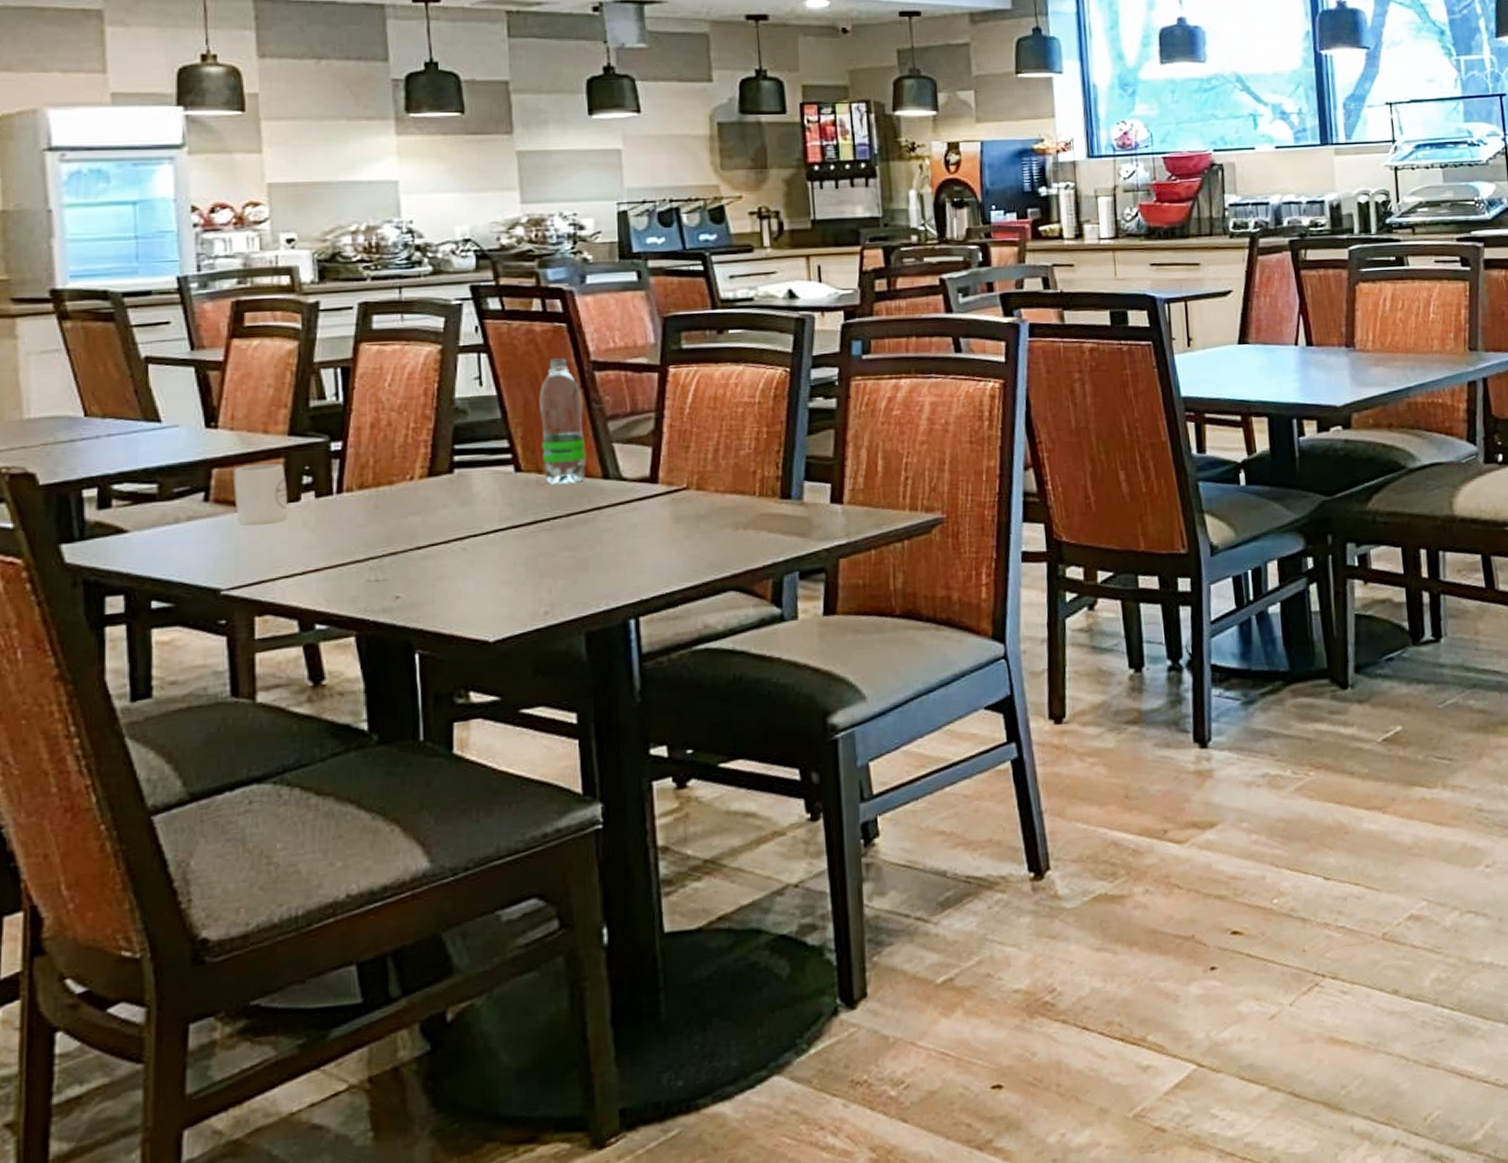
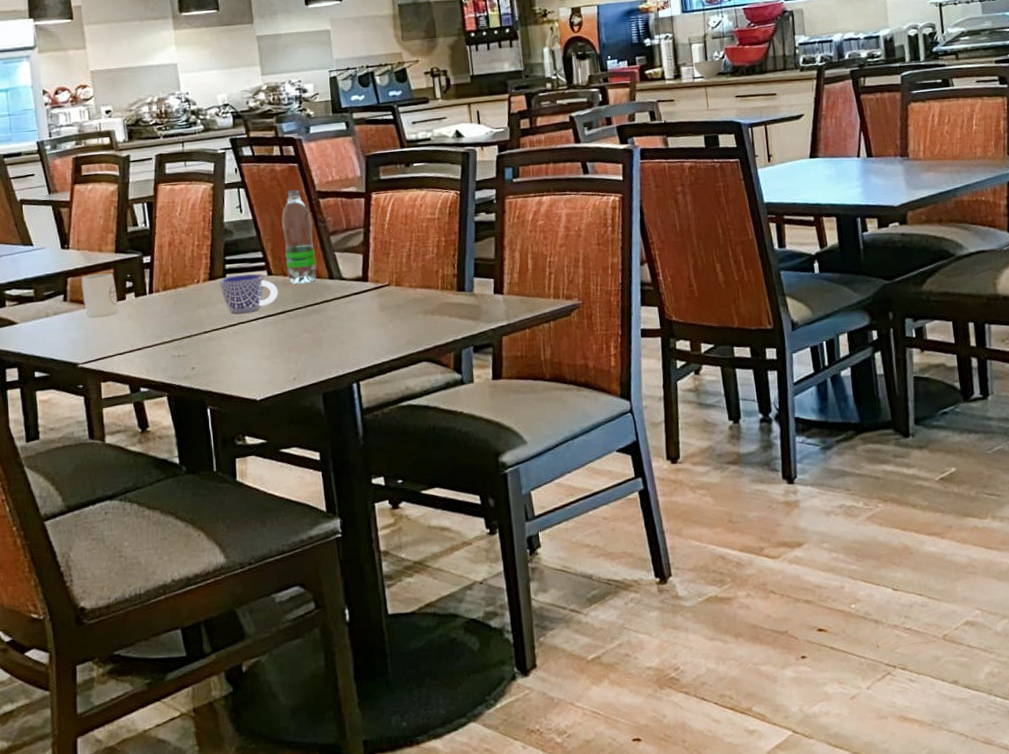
cup: none [443,470,529,524] -> present [219,274,278,315]
bowl: none [1099,217,1137,241] -> present [693,58,724,80]

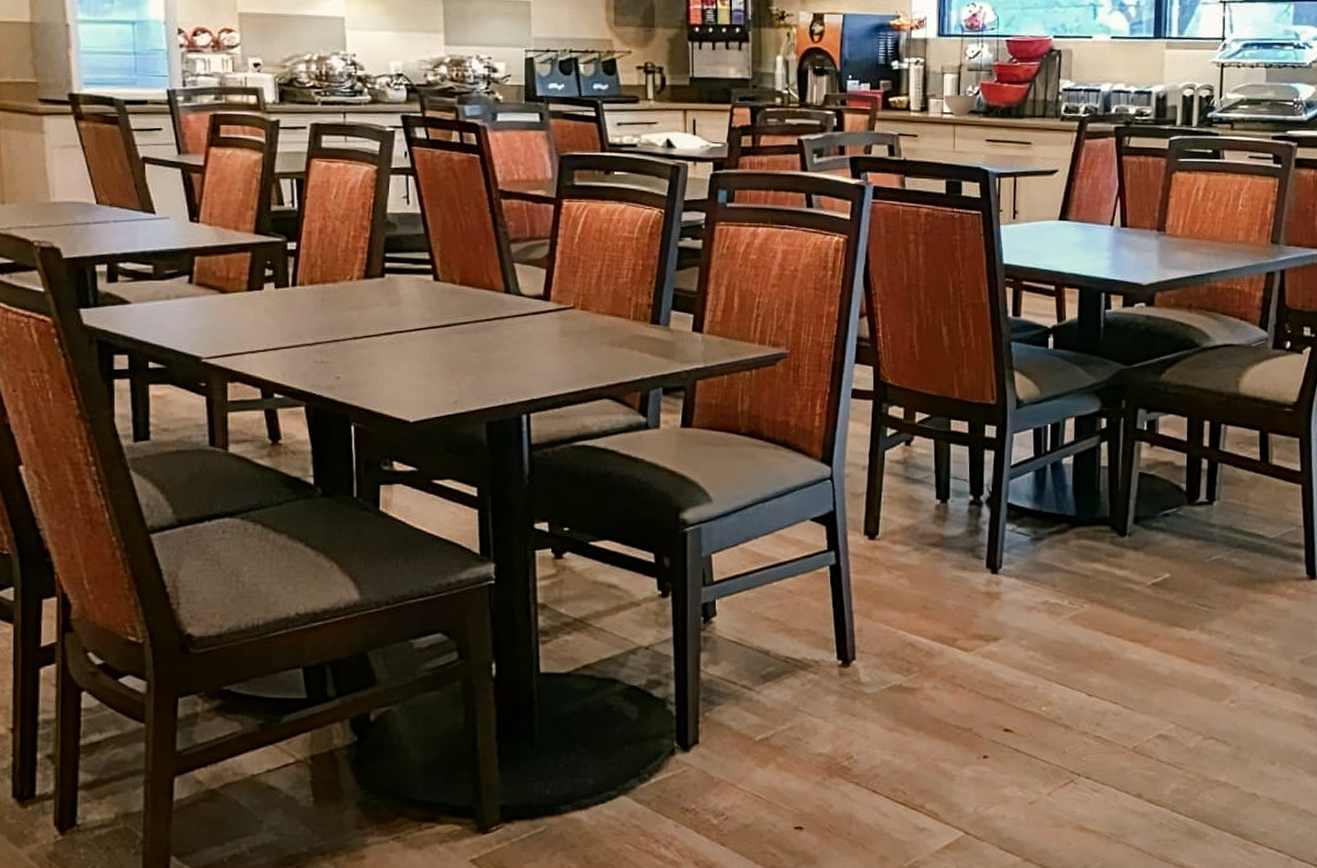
mug: present [81,273,118,318] -> none [212,255,254,308]
cup: present [219,274,278,315] -> none [376,277,444,322]
bottle: present [281,190,317,285] -> none [455,185,492,296]

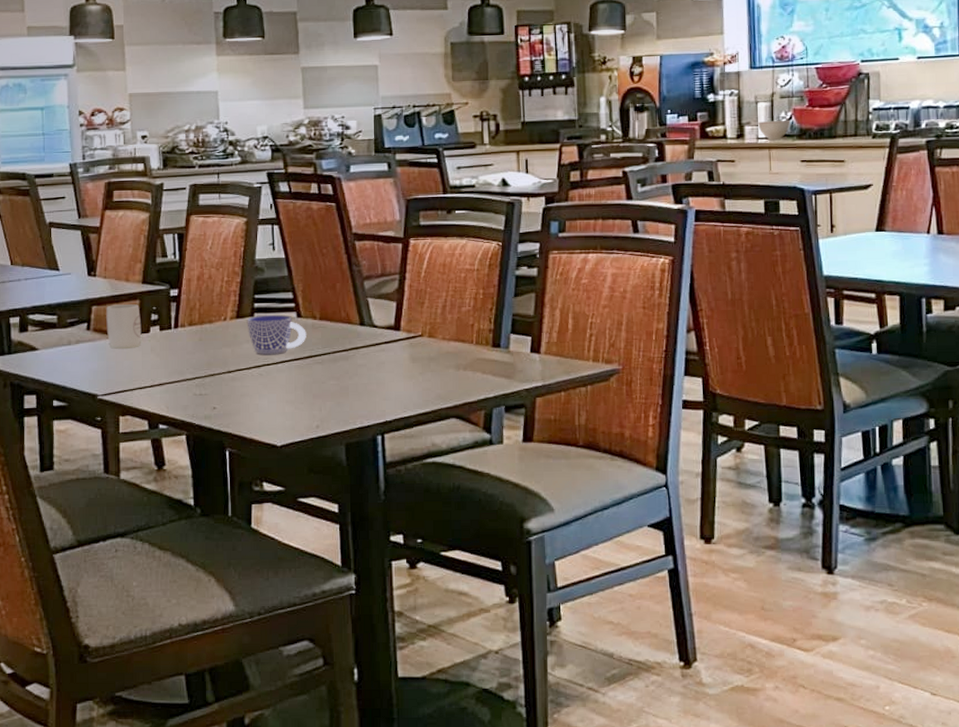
mug: none [212,255,254,308] -> present [106,303,142,350]
cup: none [376,277,444,322] -> present [247,315,306,356]

